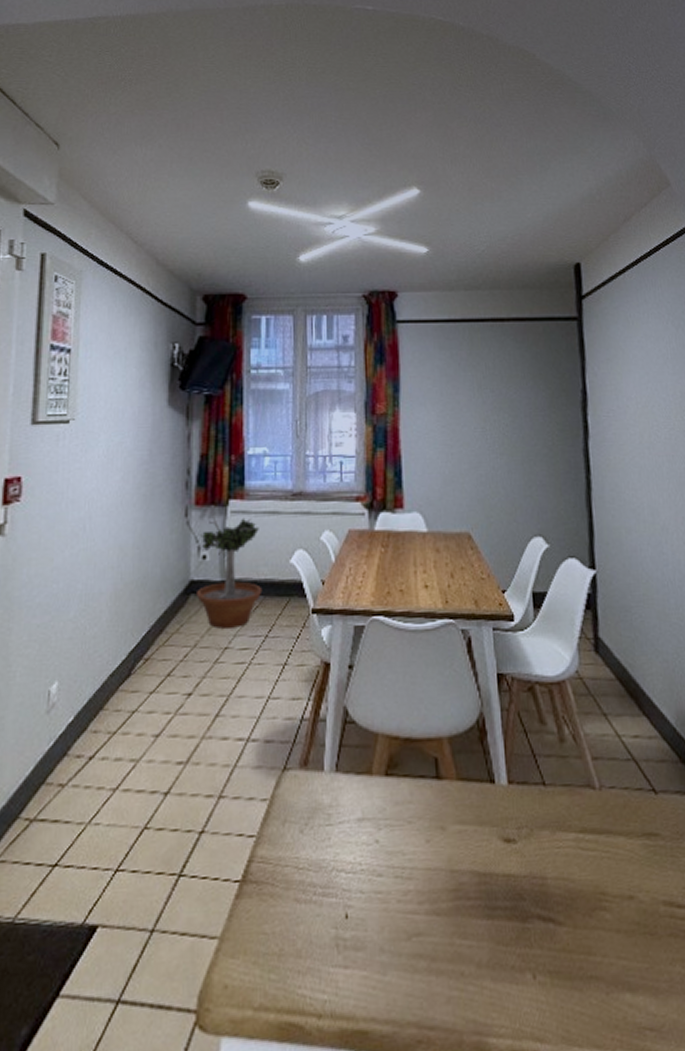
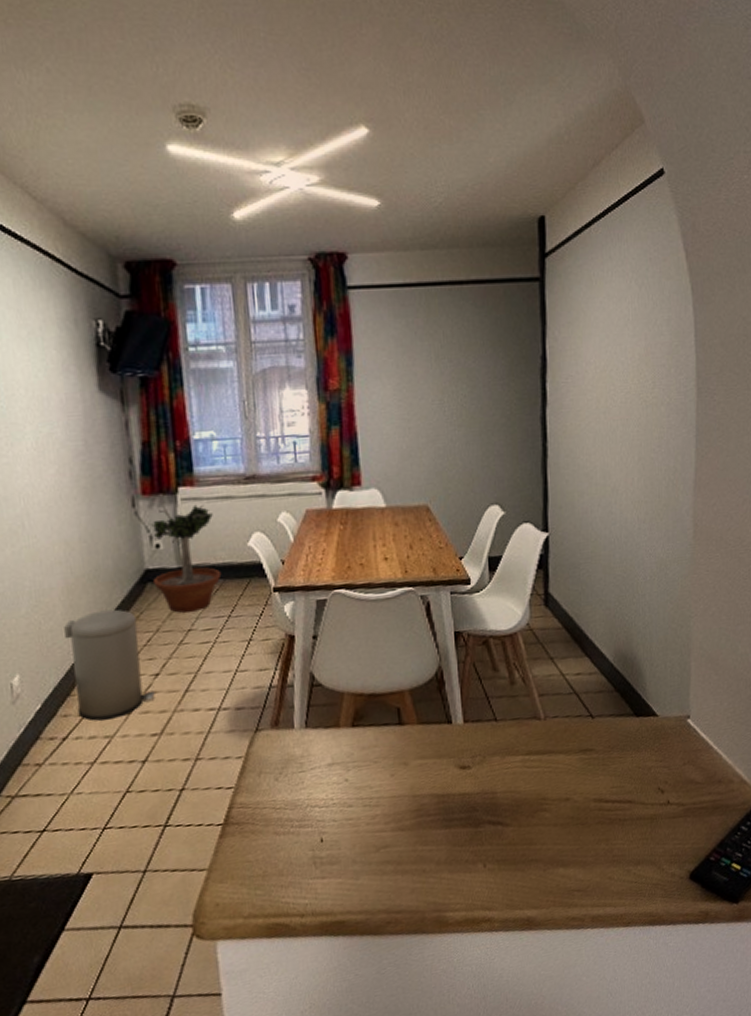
pedal bin: none [107,619,185,741] -> present [64,609,155,721]

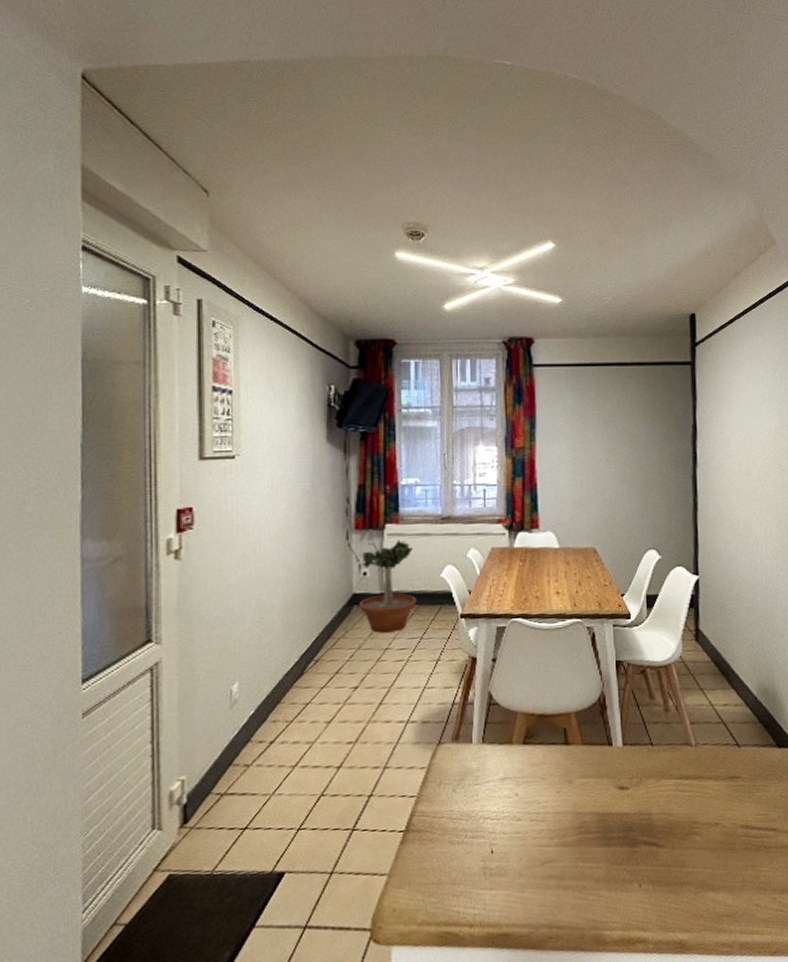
pedal bin: present [64,609,155,721] -> none [280,627,353,728]

